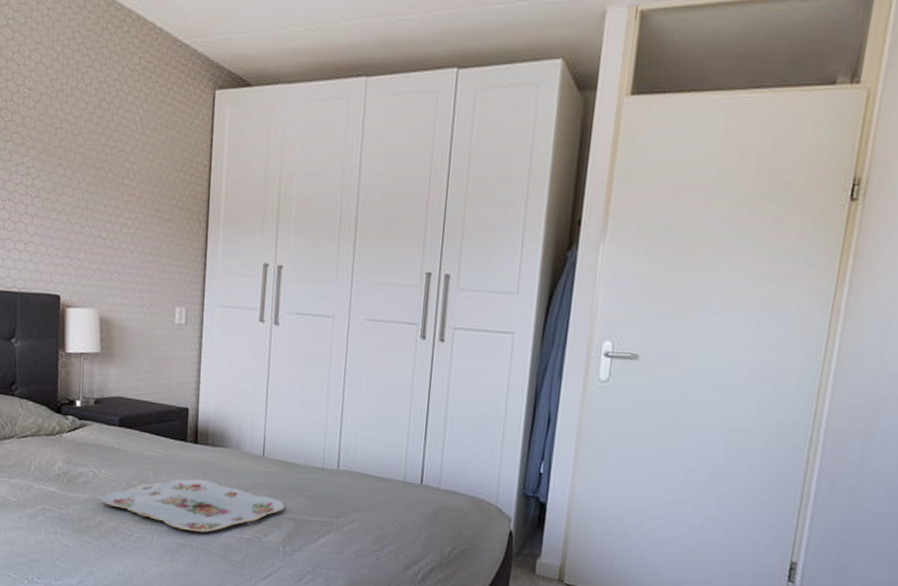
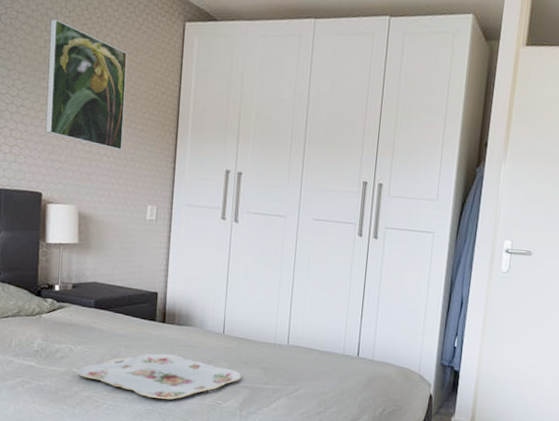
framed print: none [62,94,151,244] -> present [45,18,127,150]

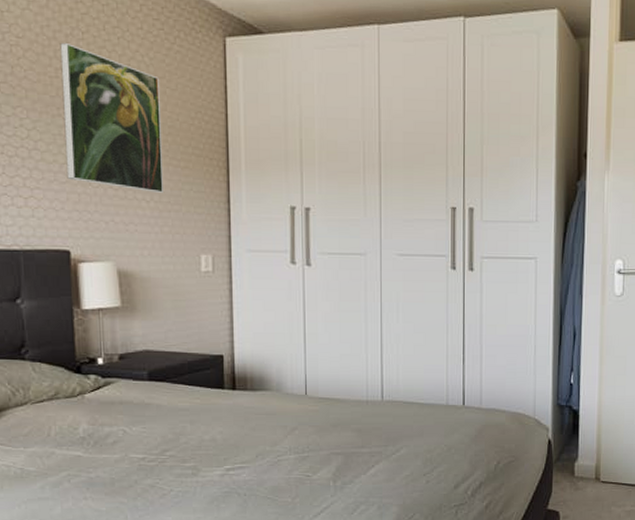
serving tray: present [76,353,241,400] -> none [133,425,331,478]

